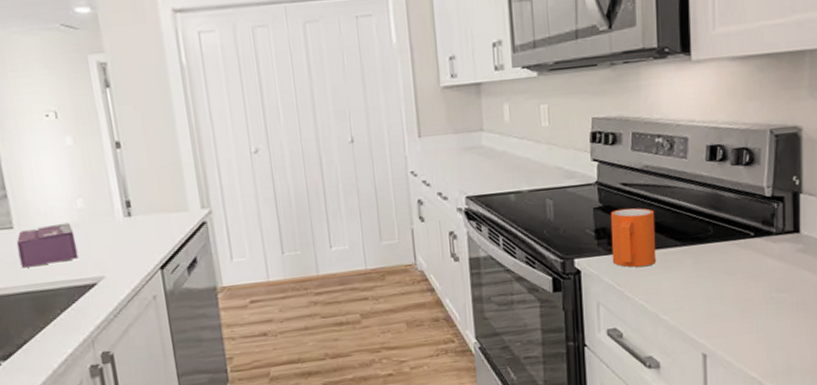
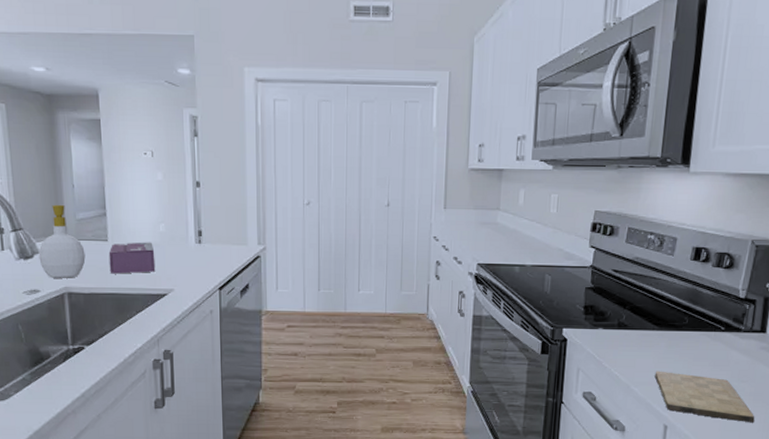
mug: present [610,208,657,267] -> none [595,291,639,344]
cutting board: none [684,291,801,338] -> present [654,371,755,423]

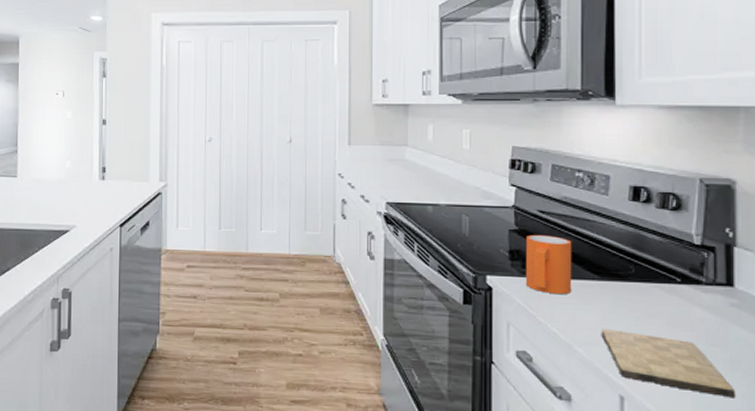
tissue box: present [108,242,156,274] -> none [16,178,60,210]
mug: none [595,291,639,344] -> present [525,234,572,295]

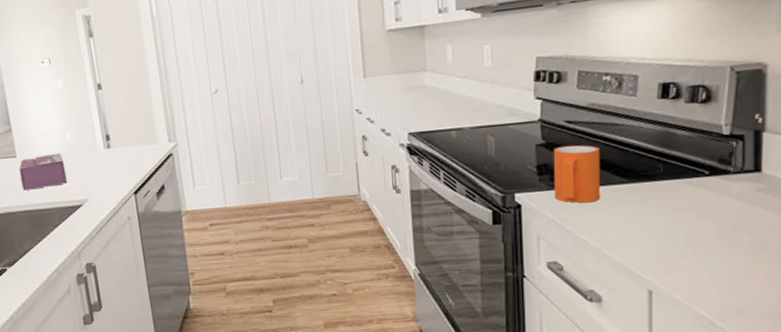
tissue box: none [16,178,60,210] -> present [19,153,68,191]
cutting board: present [601,328,736,399] -> none [630,229,759,279]

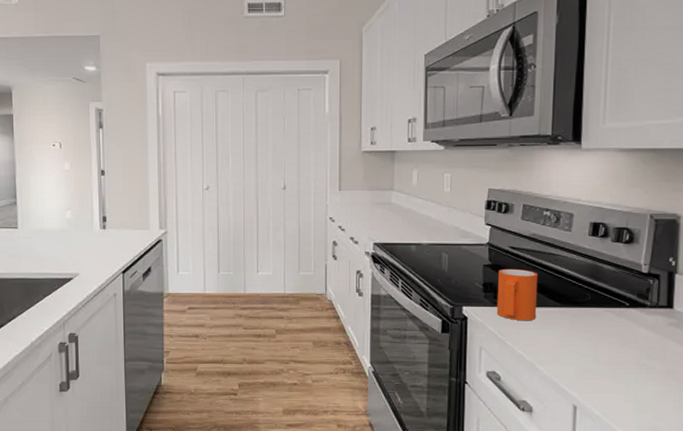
tissue box: present [19,153,68,191] -> none [18,228,62,260]

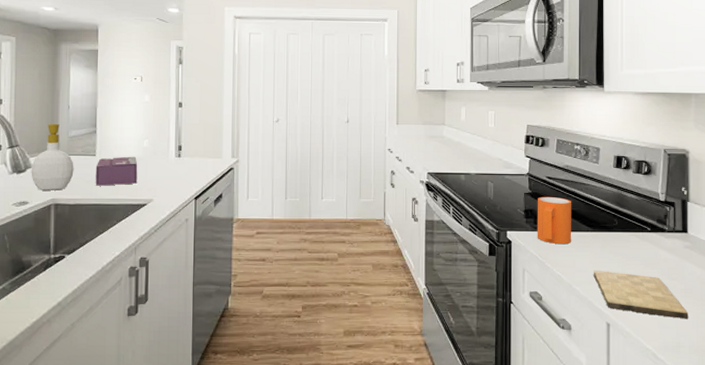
tissue box: none [18,228,62,260] -> present [95,156,138,186]
cutting board: none [560,349,669,403] -> present [593,270,689,319]

